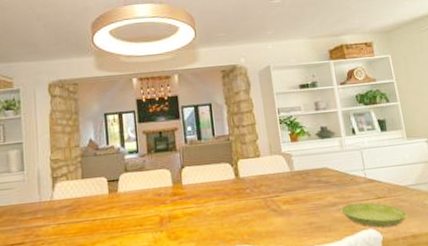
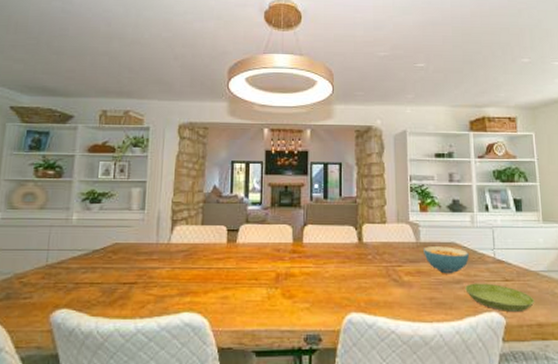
cereal bowl: none [298,172,342,199] -> present [423,246,469,274]

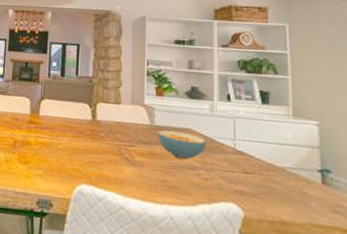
saucer: present [465,283,535,311] -> none [200,171,279,207]

